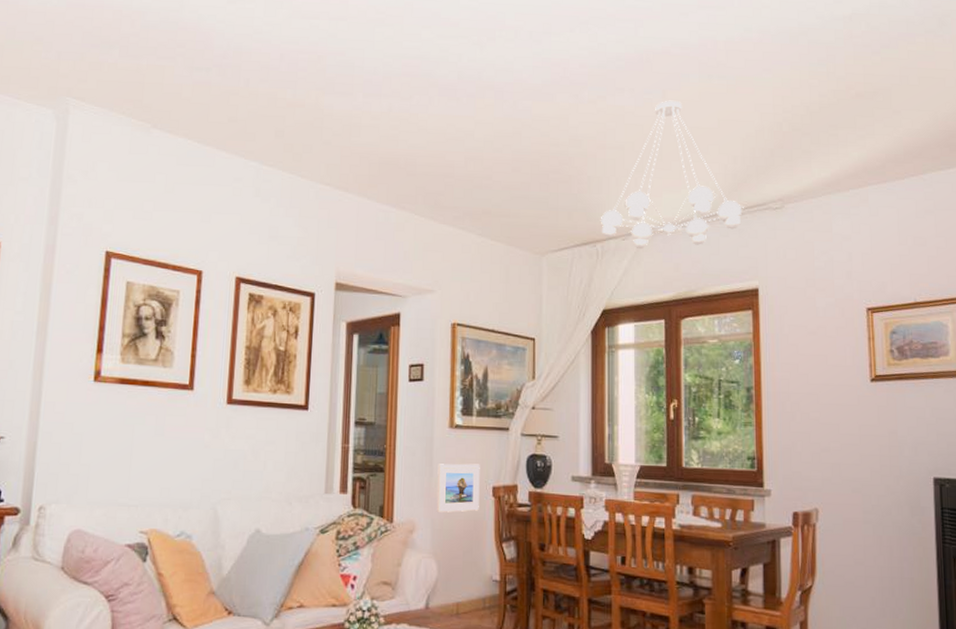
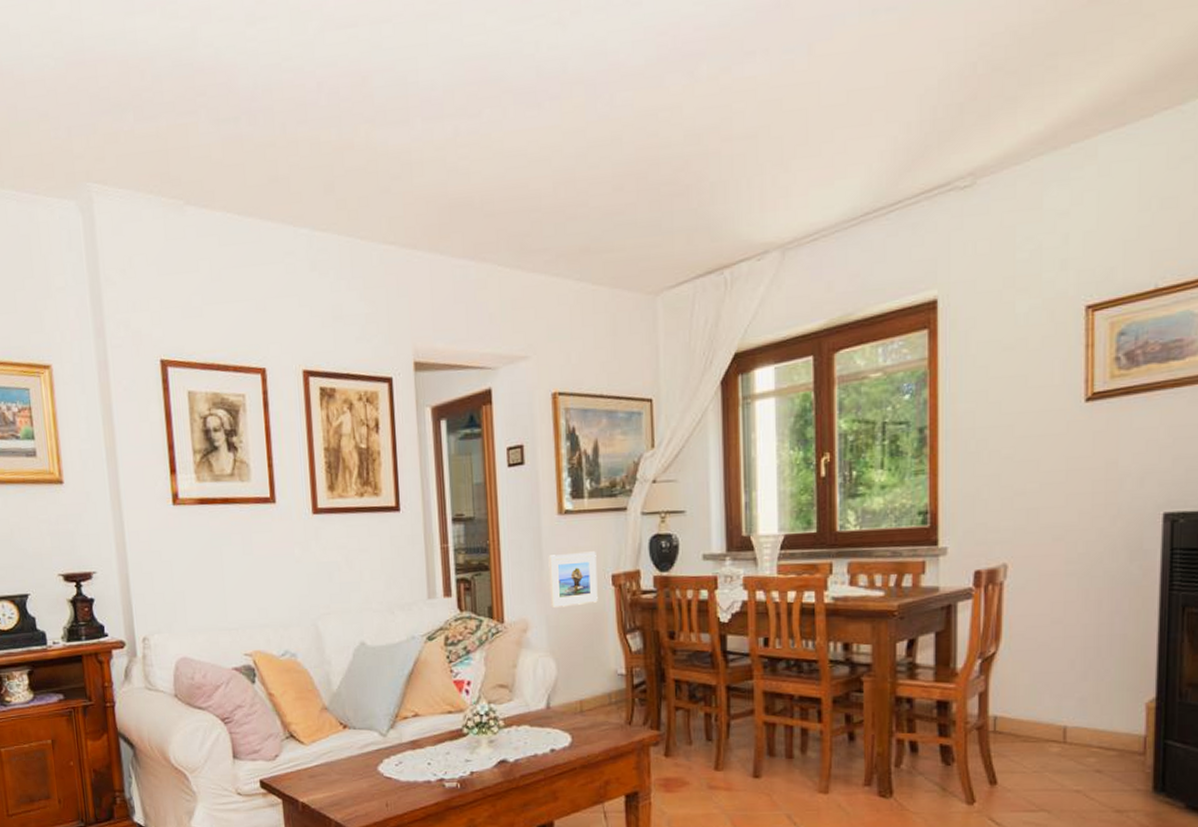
chandelier: present [599,100,745,249] -> none [726,55,921,269]

